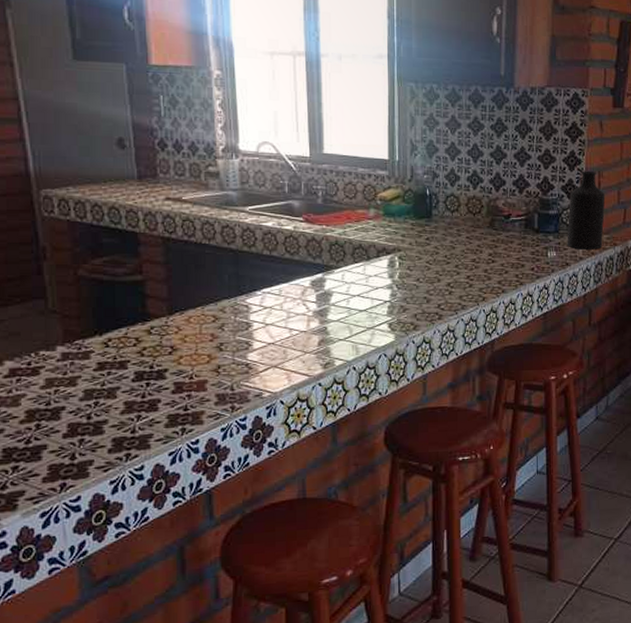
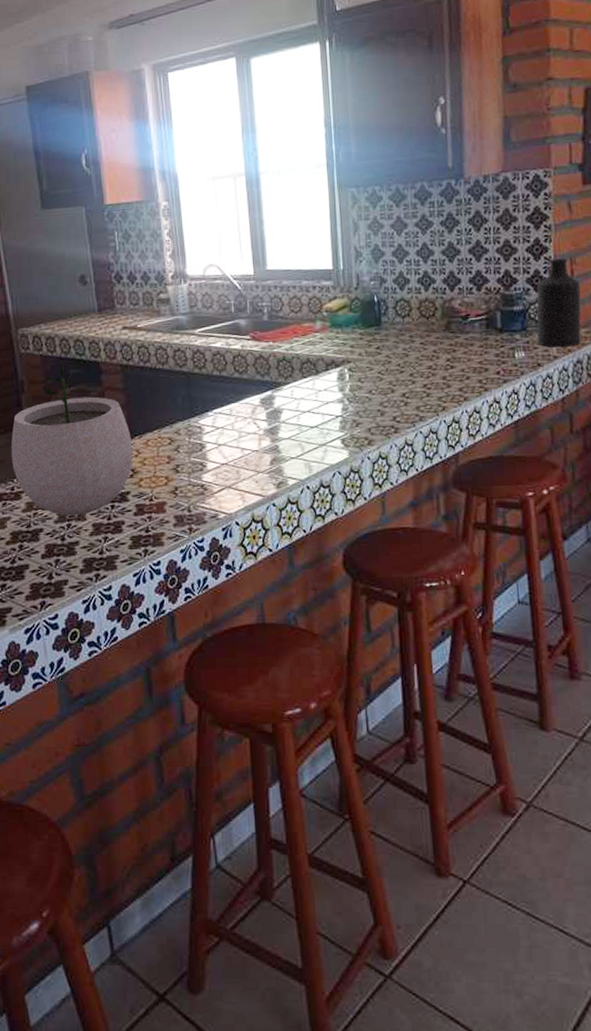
plant pot: none [28,231,173,393] -> present [11,363,133,516]

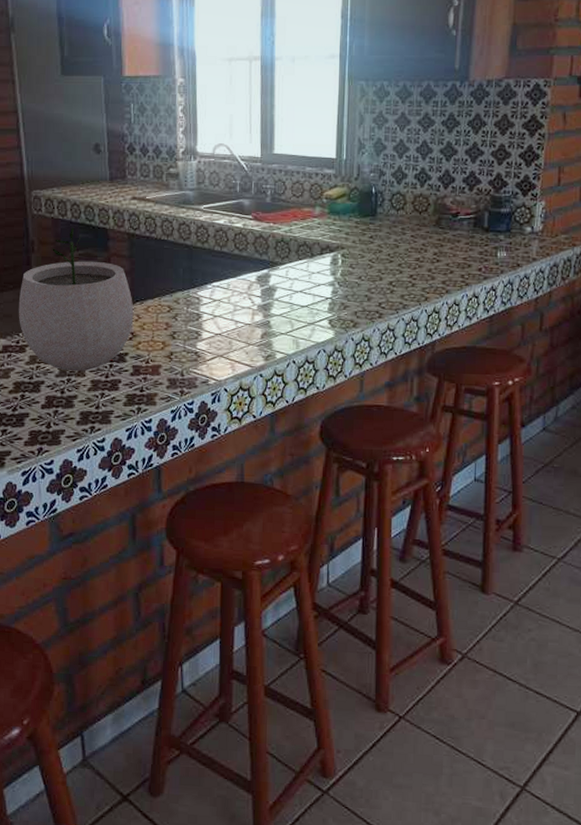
bottle: present [536,258,581,347] -> none [519,166,566,250]

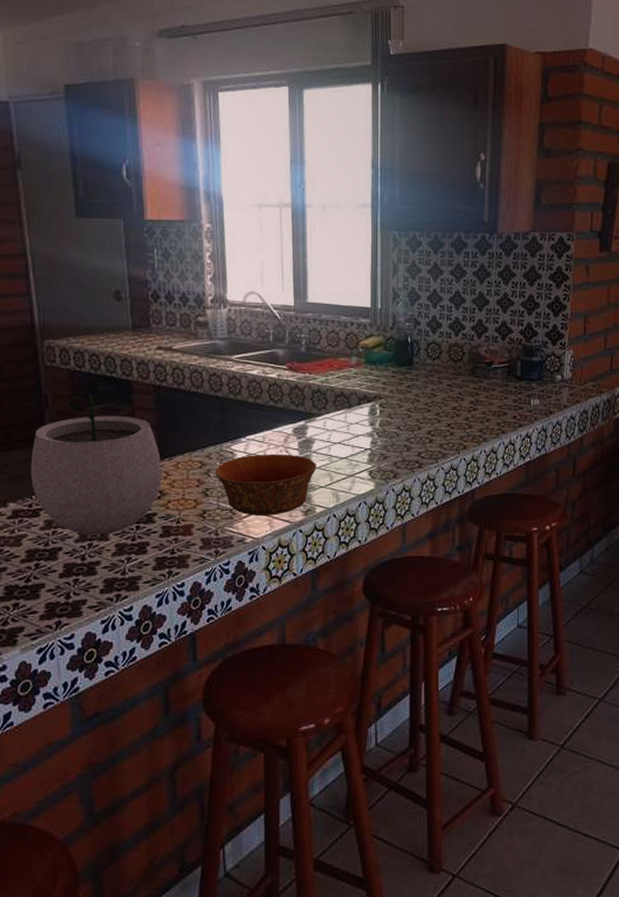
bowl: none [181,300,278,360] -> present [214,454,317,516]

